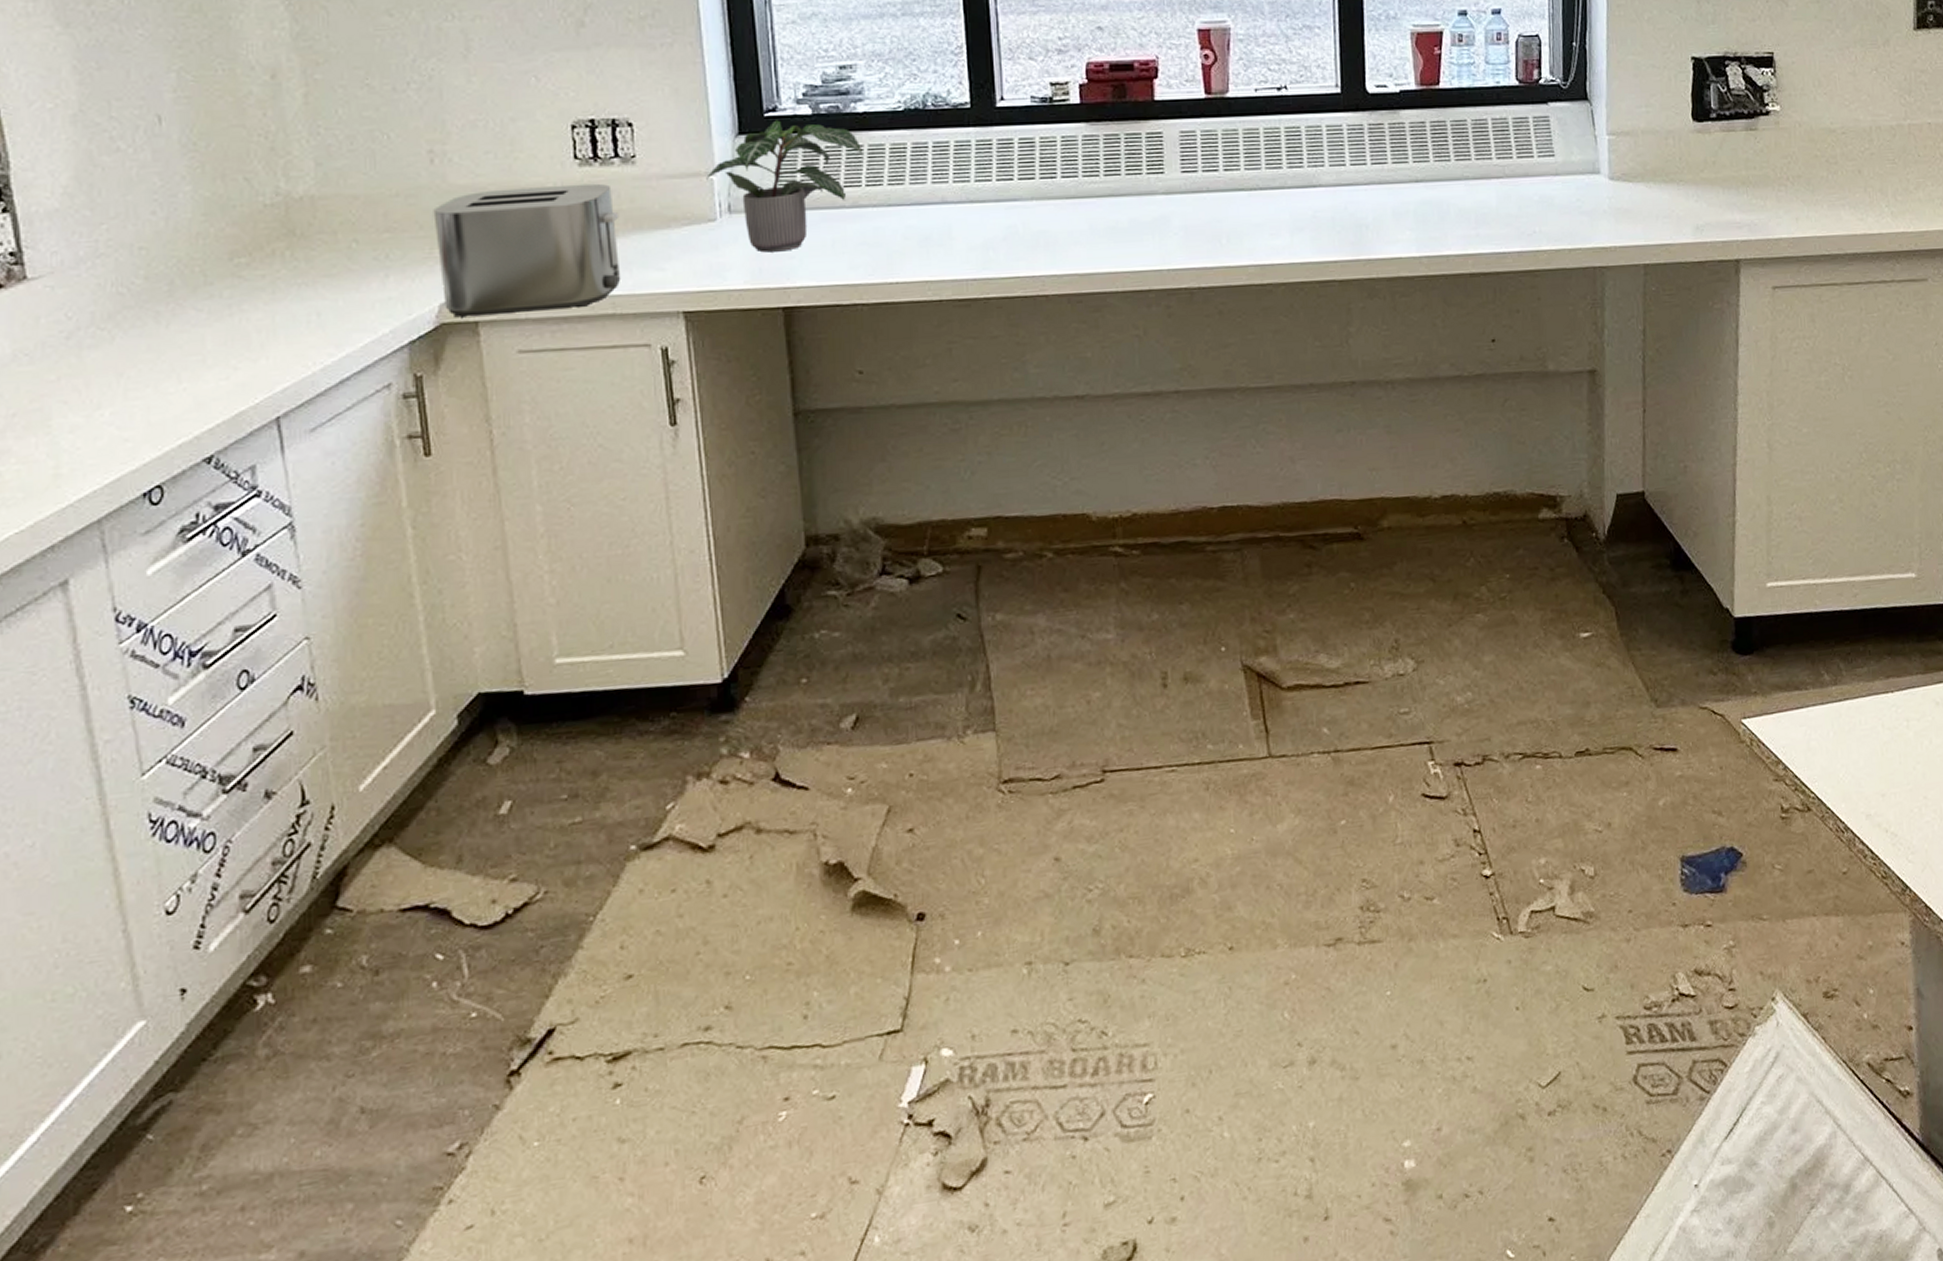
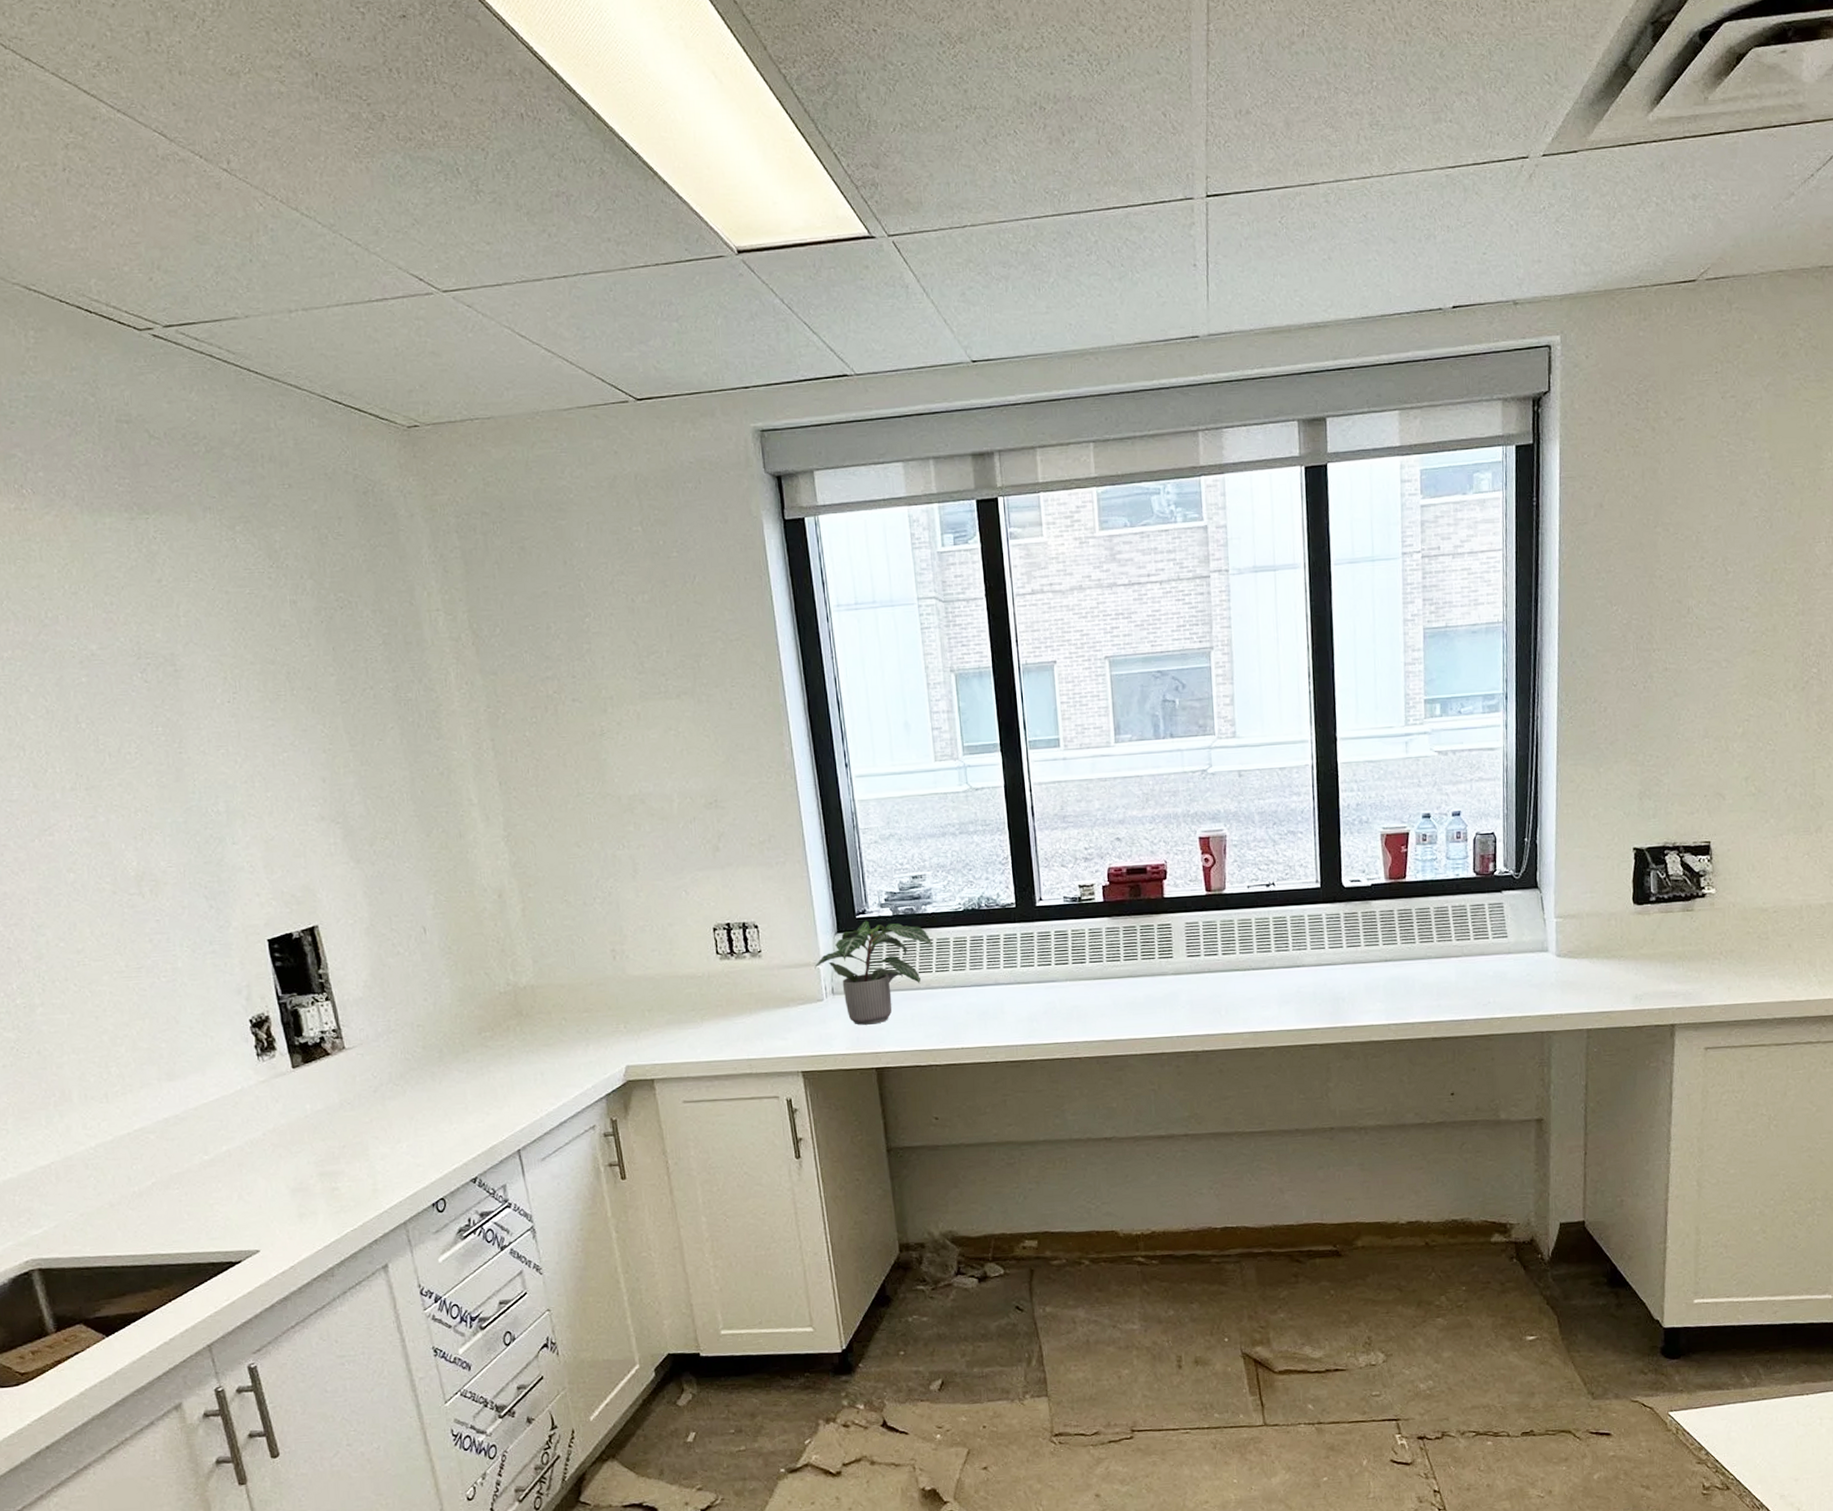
toaster: present [433,183,621,318] -> none [617,973,755,1076]

